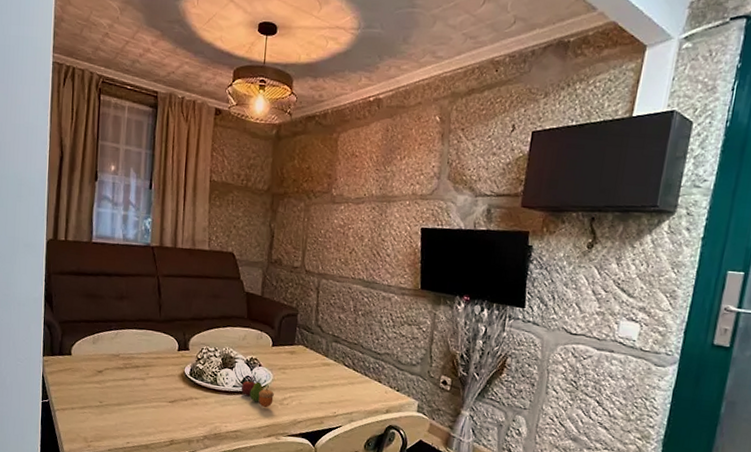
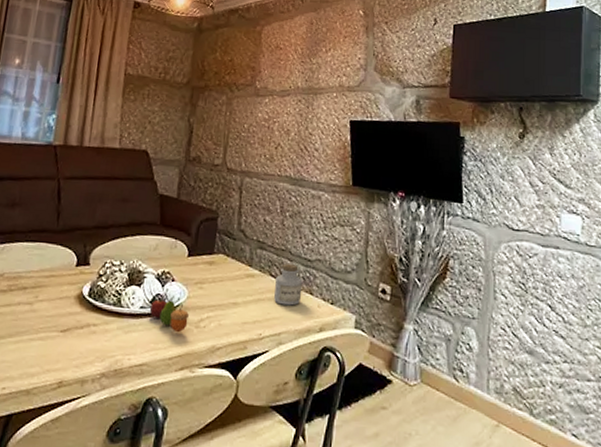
jar: none [347,356,373,391] -> present [274,264,303,306]

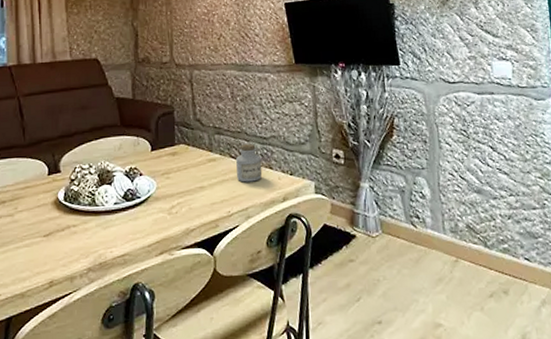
fruit: present [149,295,189,333] -> none [123,188,161,222]

